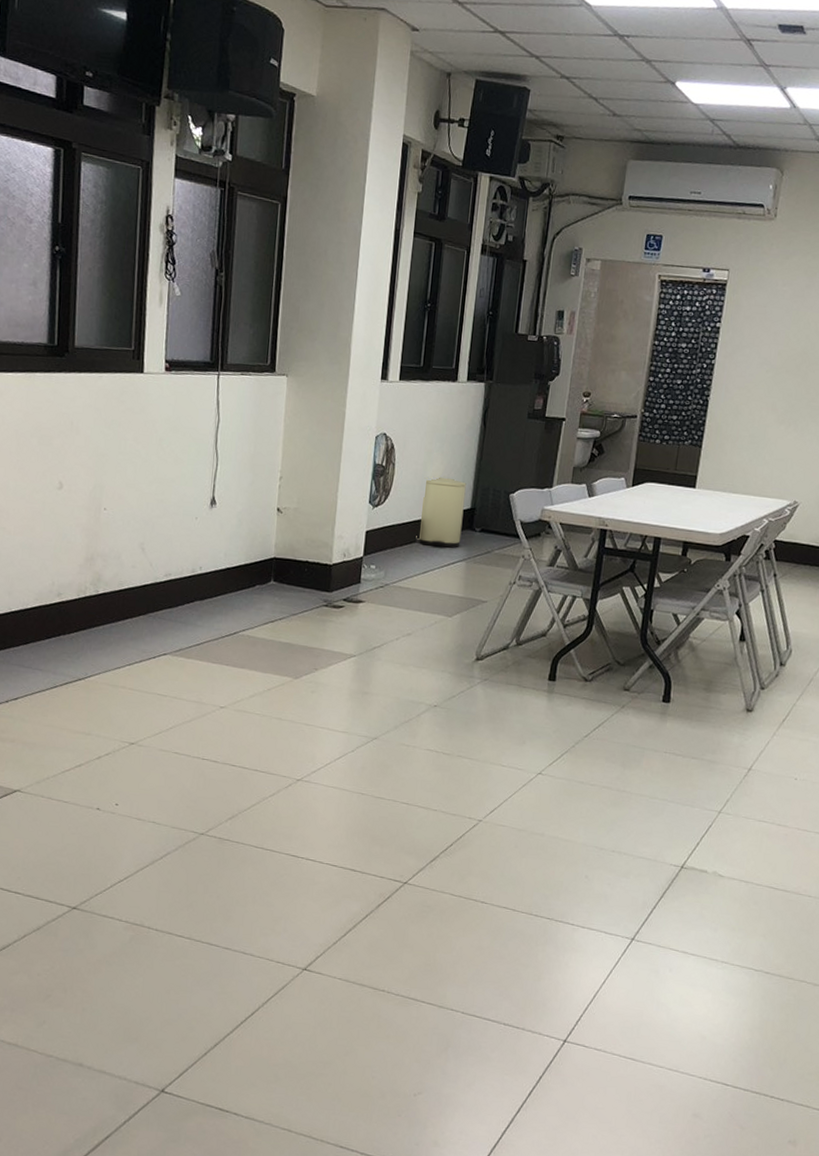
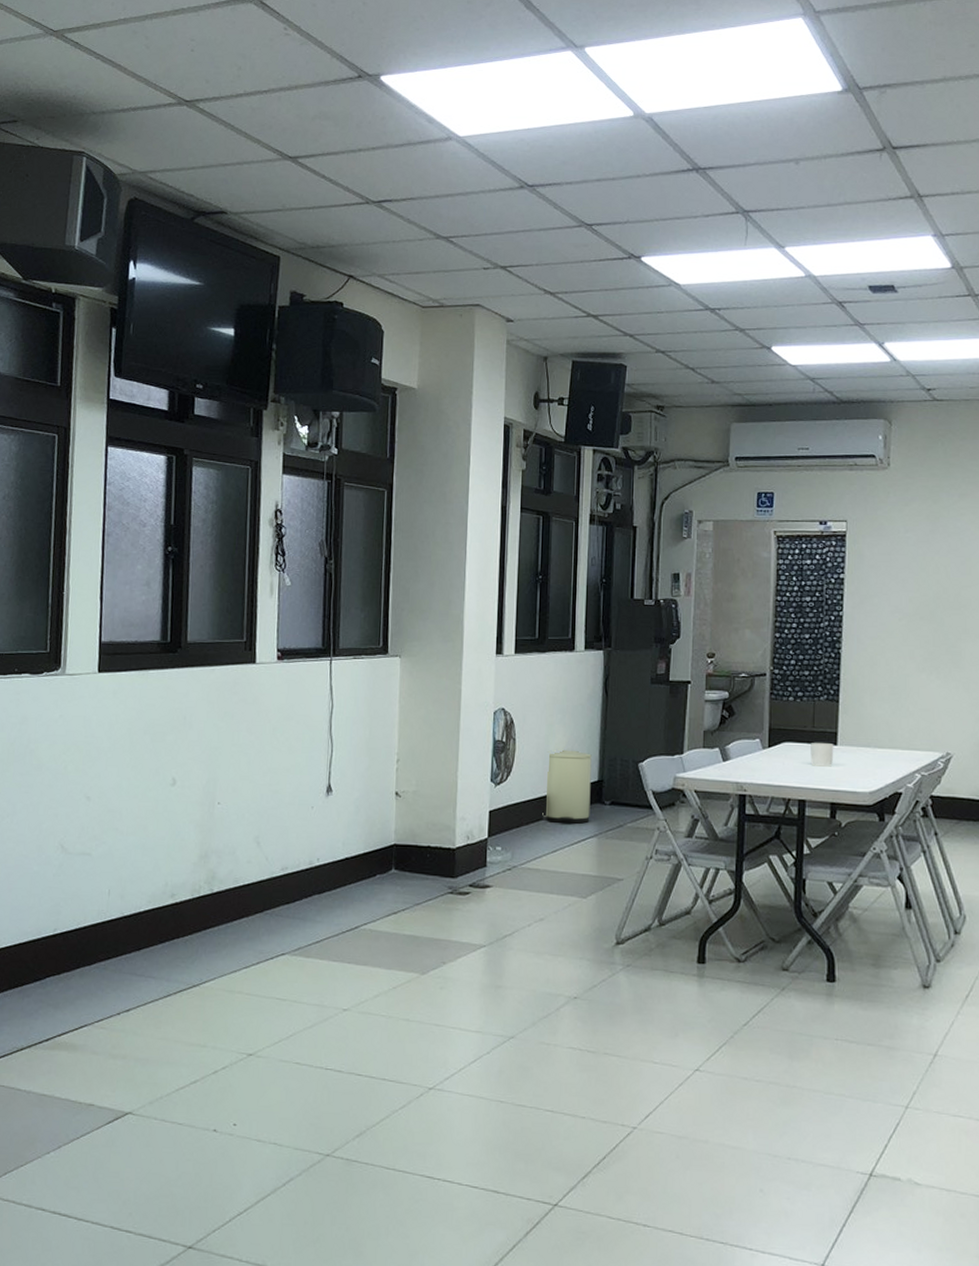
mug: none [669,484,693,508] -> present [810,742,834,767]

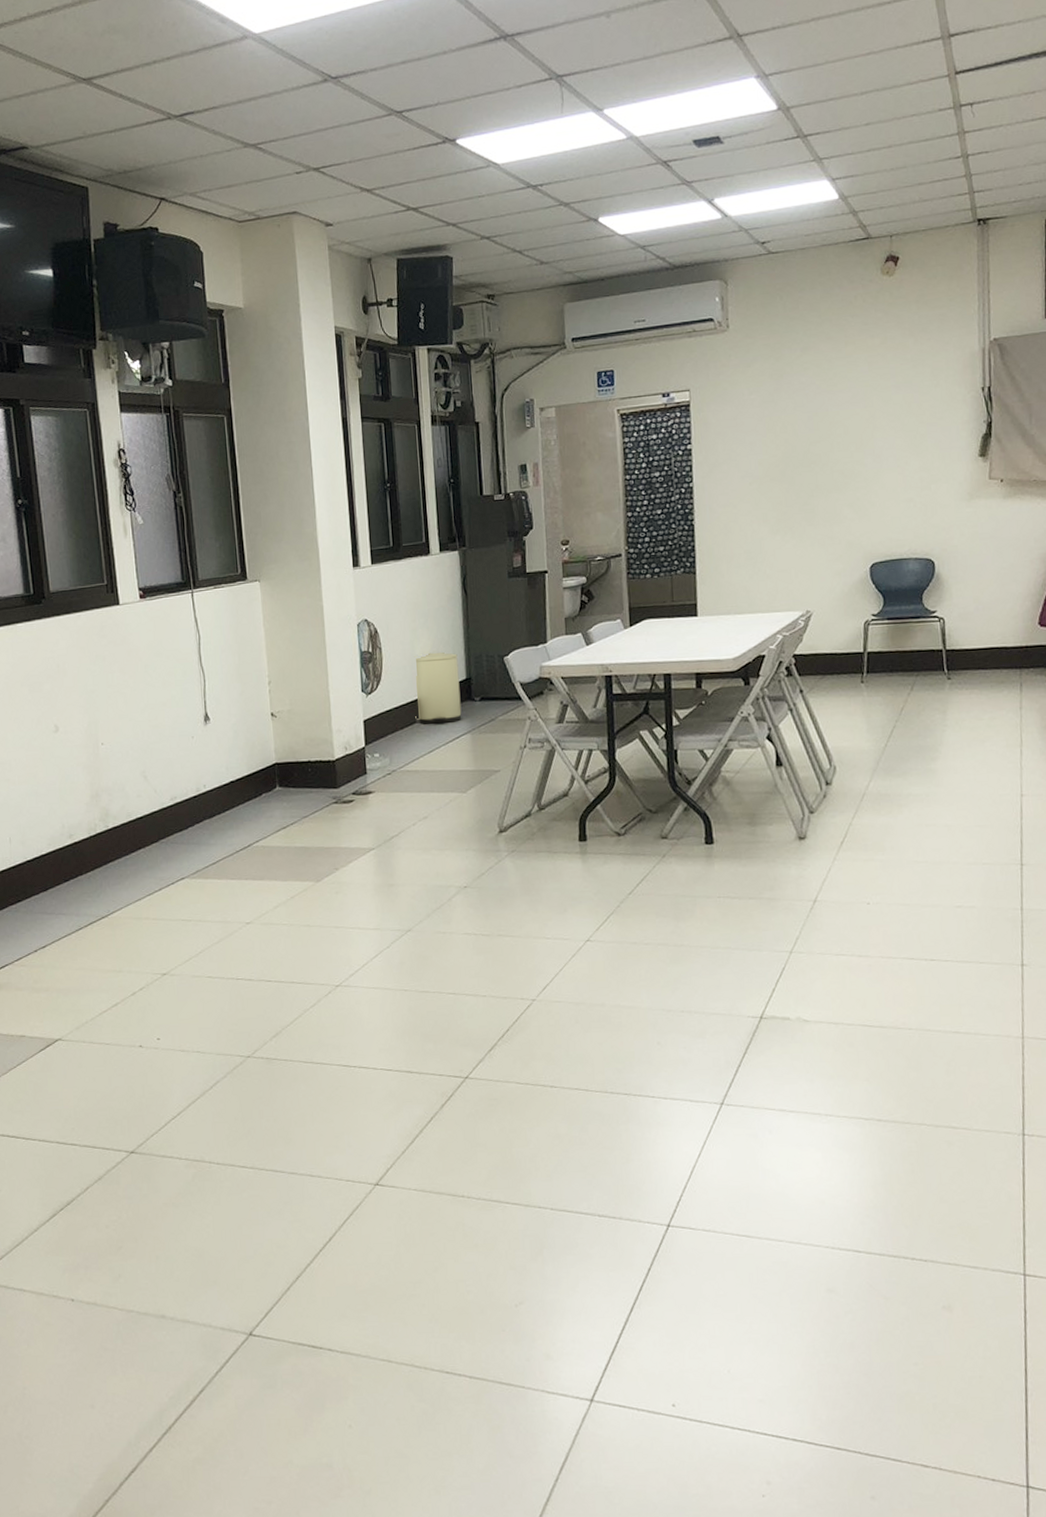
mug: present [810,742,834,767] -> none [671,614,695,640]

